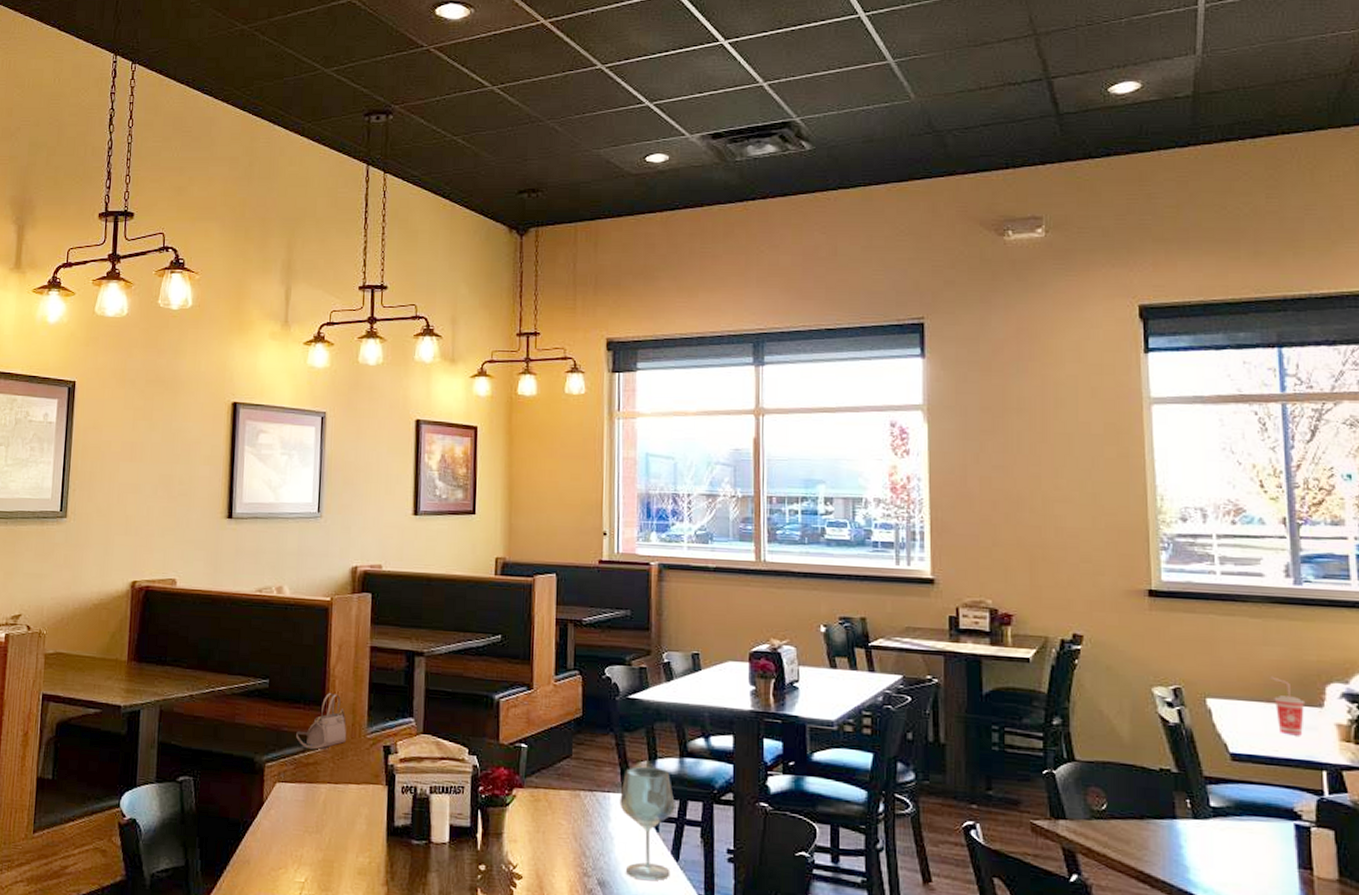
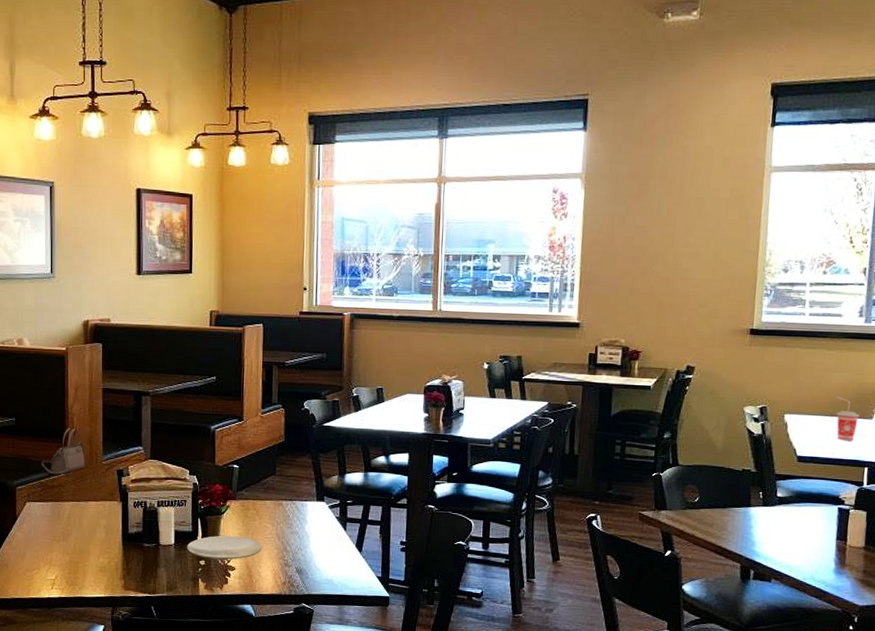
plate: none [464,833,556,866] -> present [187,535,263,560]
wine glass: present [620,766,675,881] -> none [315,480,360,568]

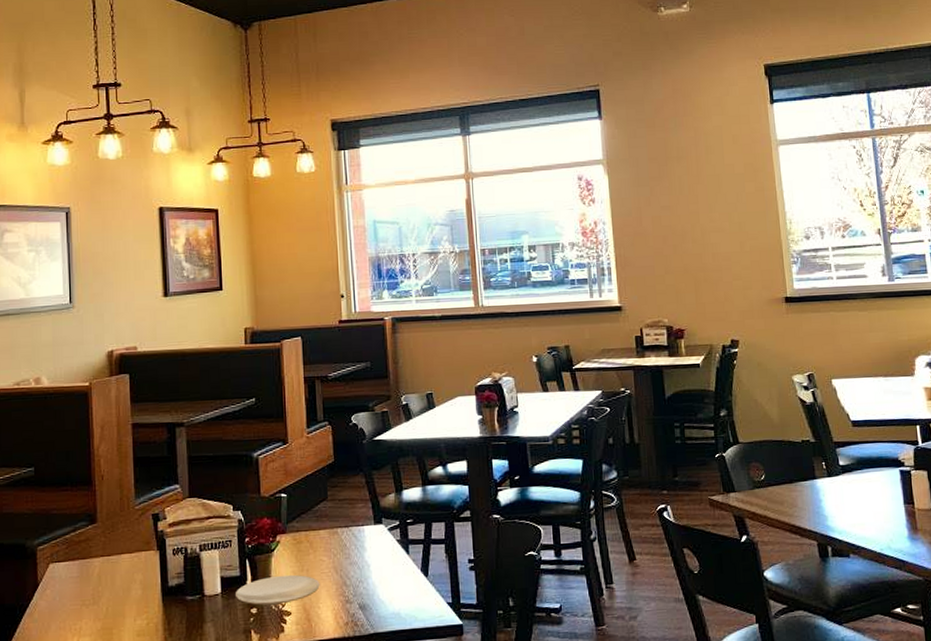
handbag: present [41,427,86,475] -> none [65,471,116,528]
beverage cup: present [836,396,860,442] -> none [876,356,902,401]

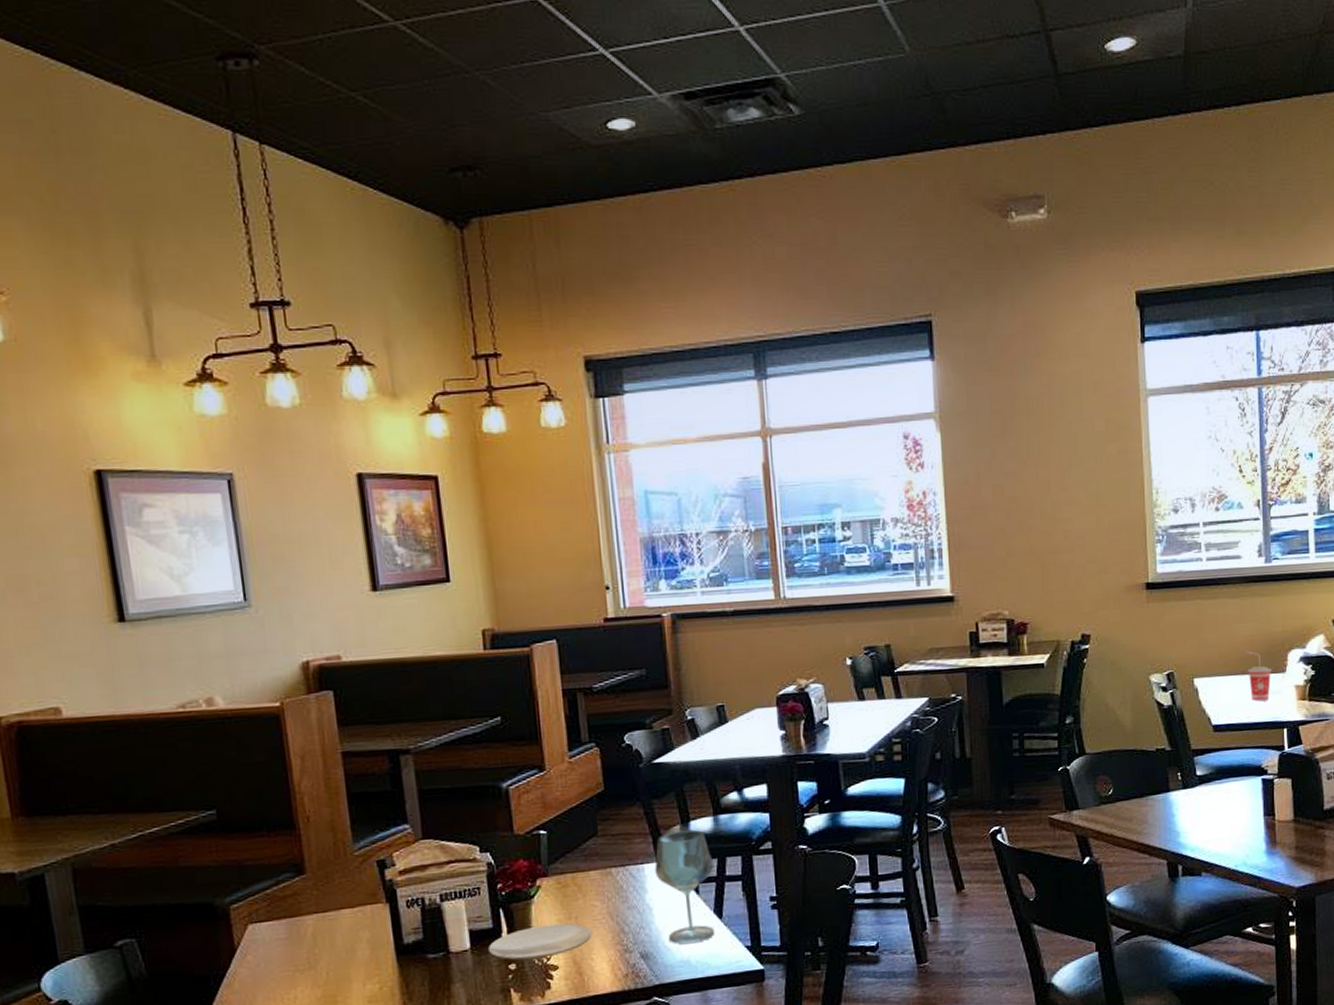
wine glass: none [373,497,422,598] -> present [654,829,715,944]
beverage cup: none [876,356,902,401] -> present [1245,650,1272,702]

